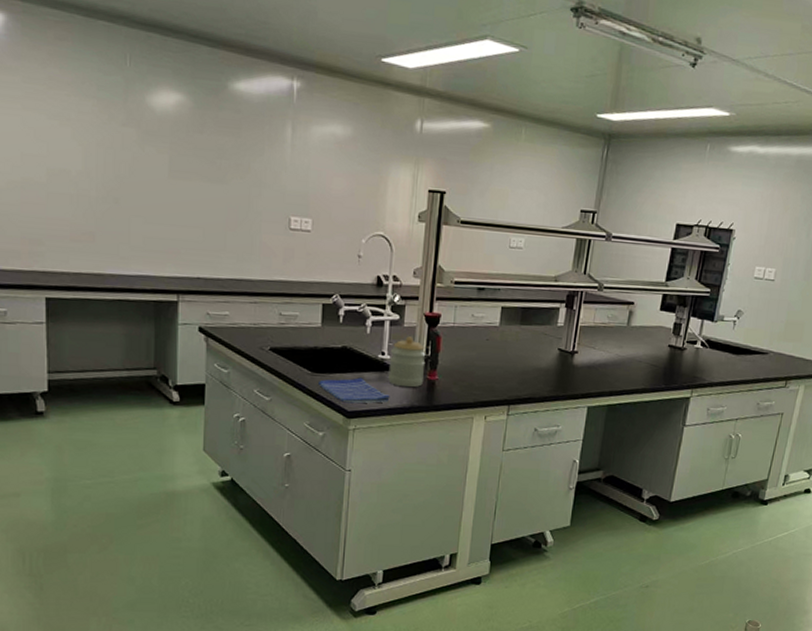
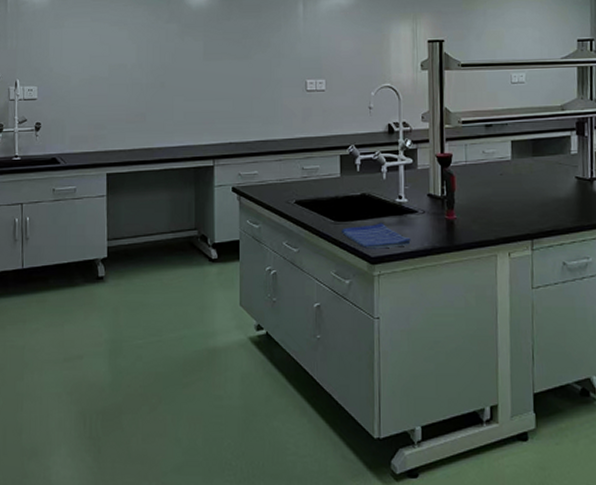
jar: present [388,336,426,388] -> none [407,178,443,229]

